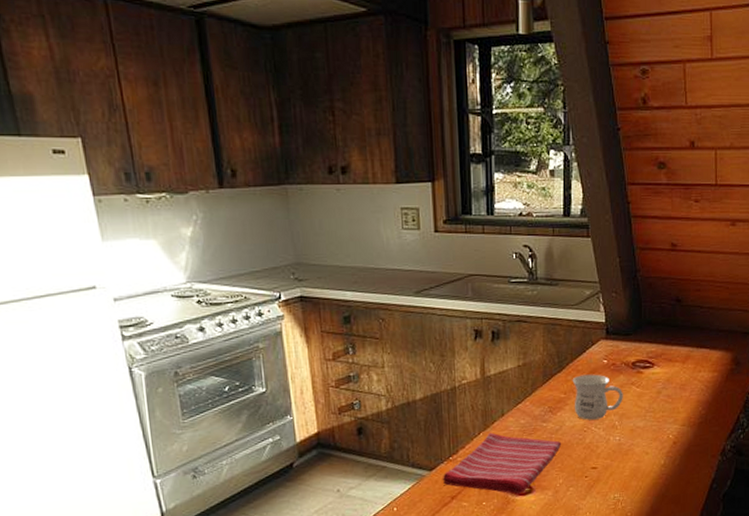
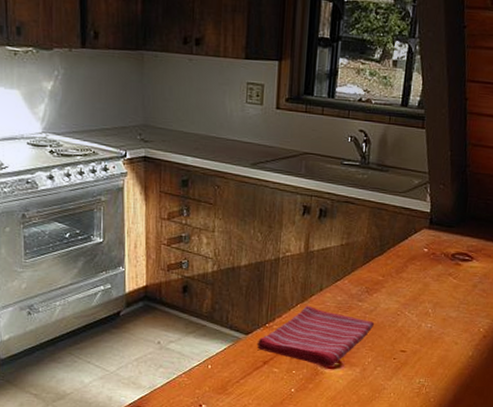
mug: present [572,374,623,420] -> none [391,260,440,305]

